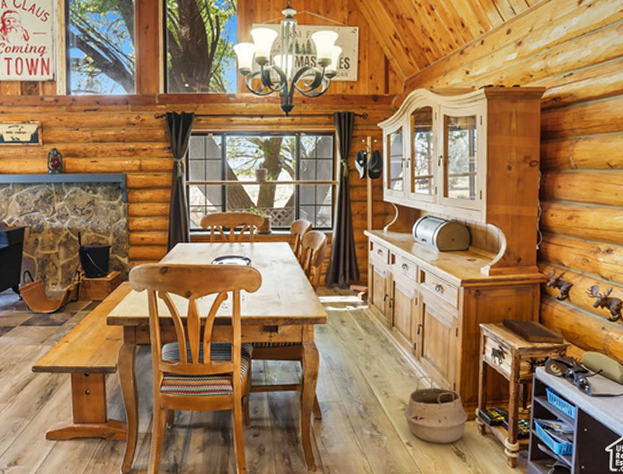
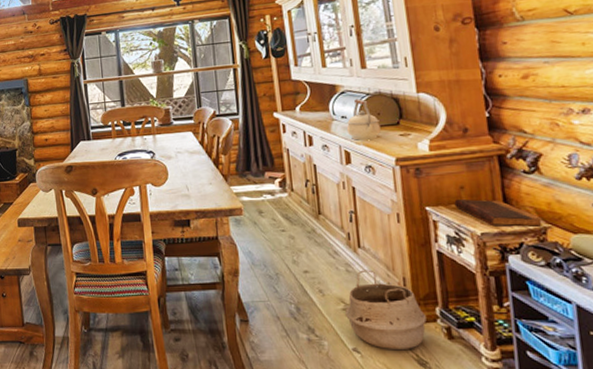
kettle: none [425,224,454,262] -> present [346,99,382,141]

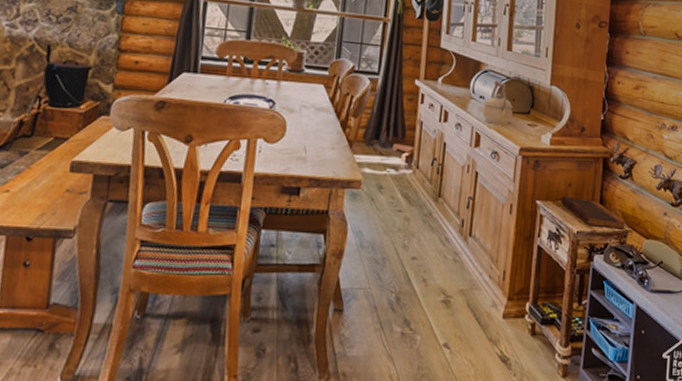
woven basket: present [345,269,427,349] -> none [444,260,516,345]

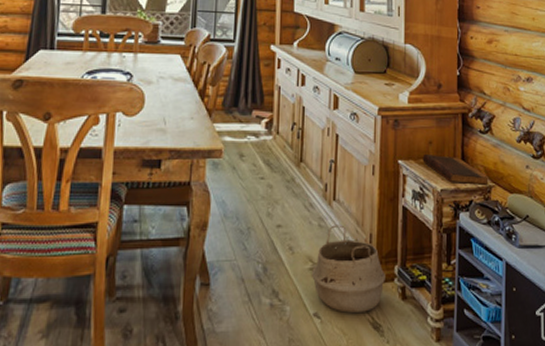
woven basket: none [444,260,516,345] -> present [312,225,385,313]
kettle: present [482,81,514,125] -> none [338,42,370,86]

